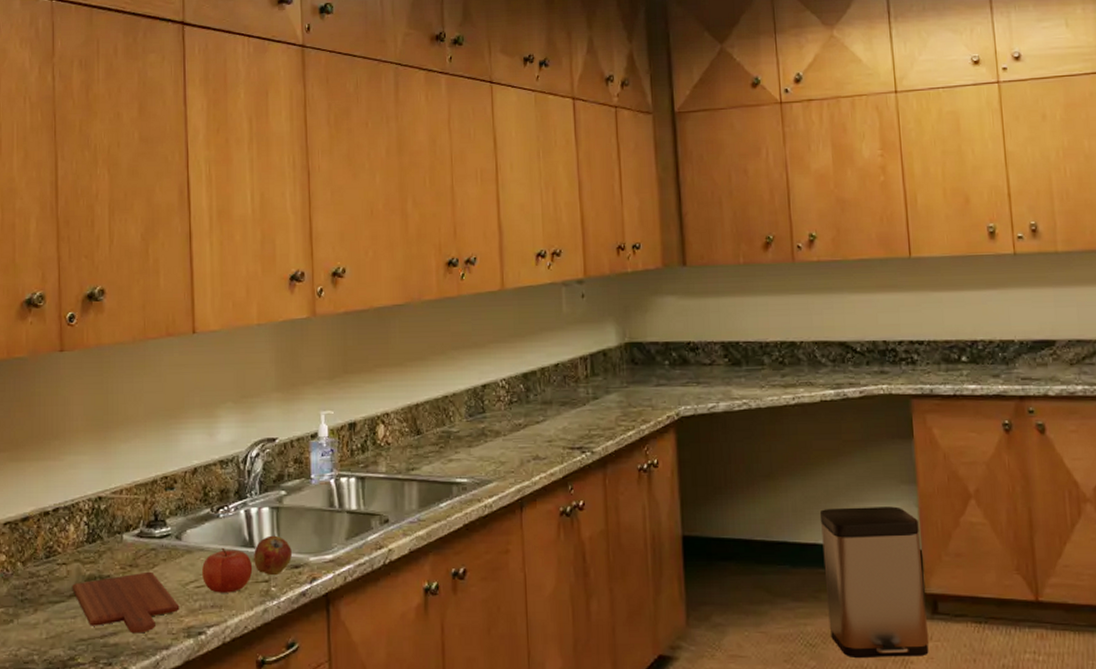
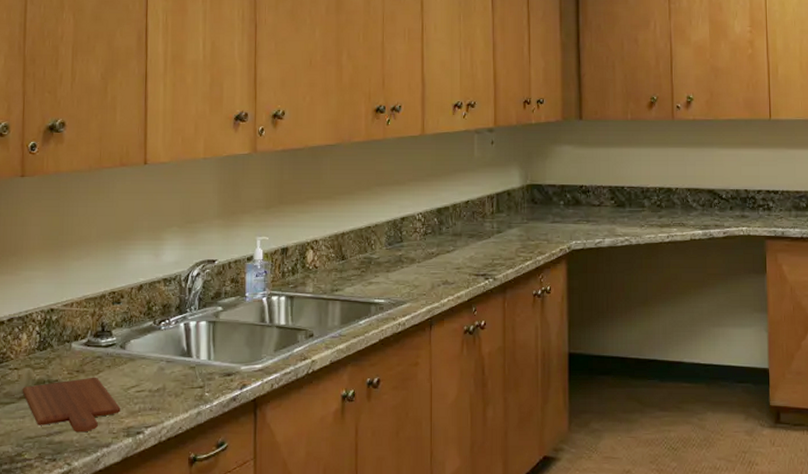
fruit: present [201,548,253,593] -> none [142,357,189,397]
fruit: present [254,535,293,576] -> none [190,346,226,382]
pedal bin: present [819,506,930,657] -> none [685,331,772,460]

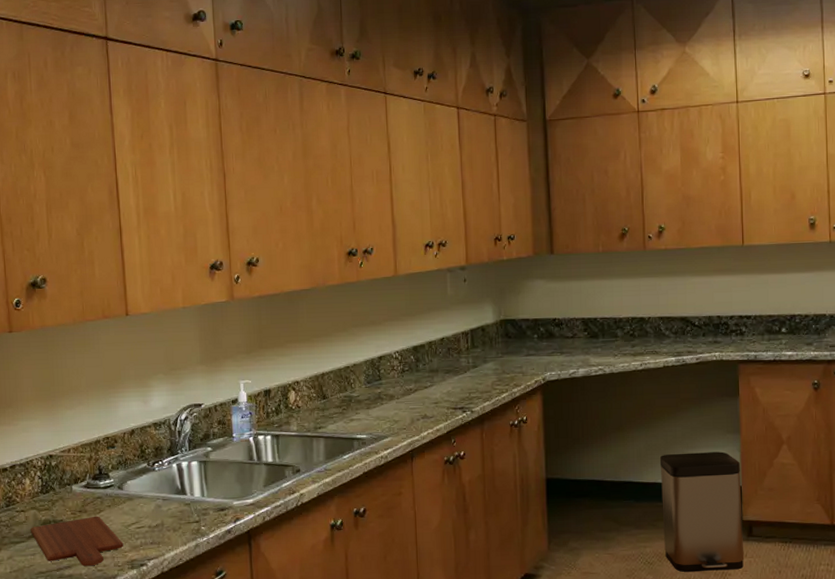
pedal bin: none [685,331,772,460] -> present [659,451,745,572]

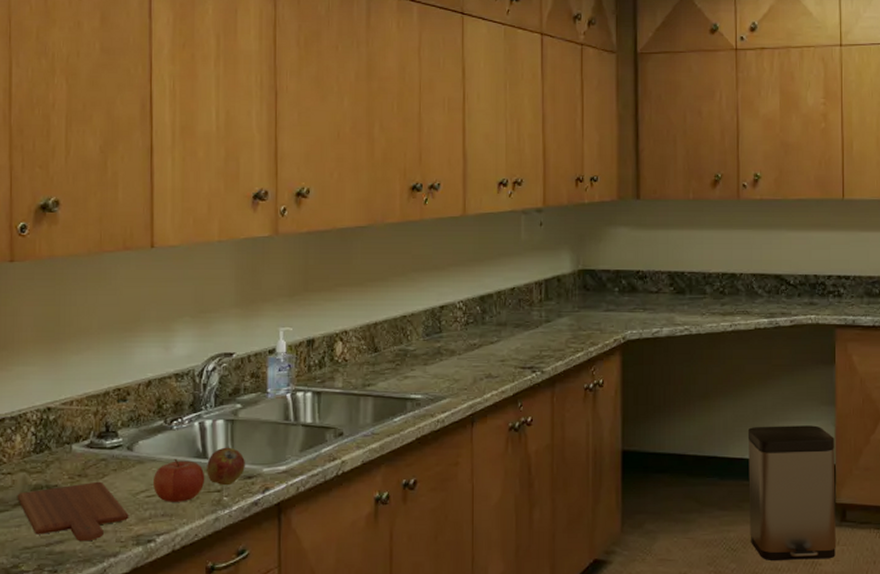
fruit: none [141,496,185,532] -> present [152,459,205,502]
fruit: none [185,484,219,517] -> present [207,447,246,486]

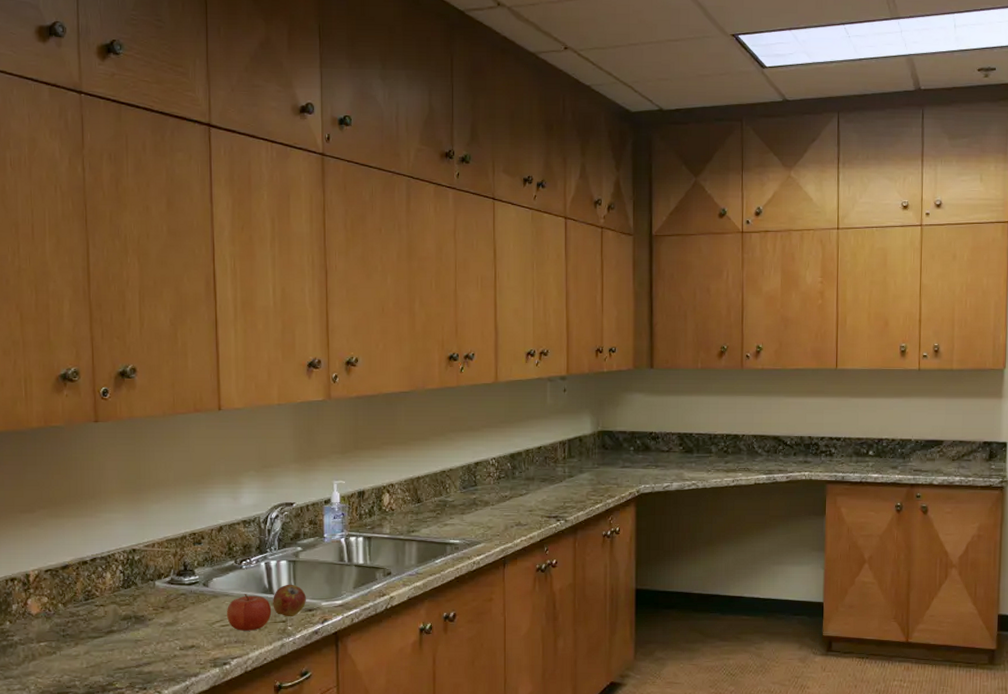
cutting board: present [17,481,129,542] -> none [109,612,207,664]
pedal bin: present [747,425,837,560] -> none [746,568,823,684]

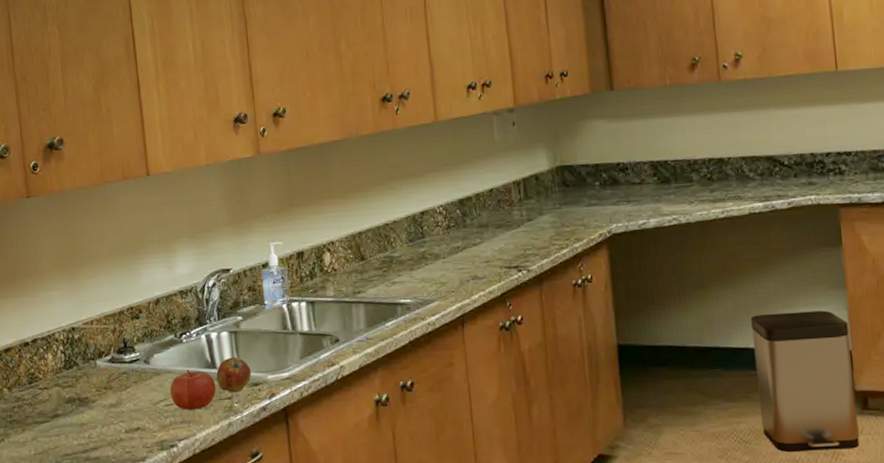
pedal bin: none [746,568,823,684] -> present [750,310,860,452]

